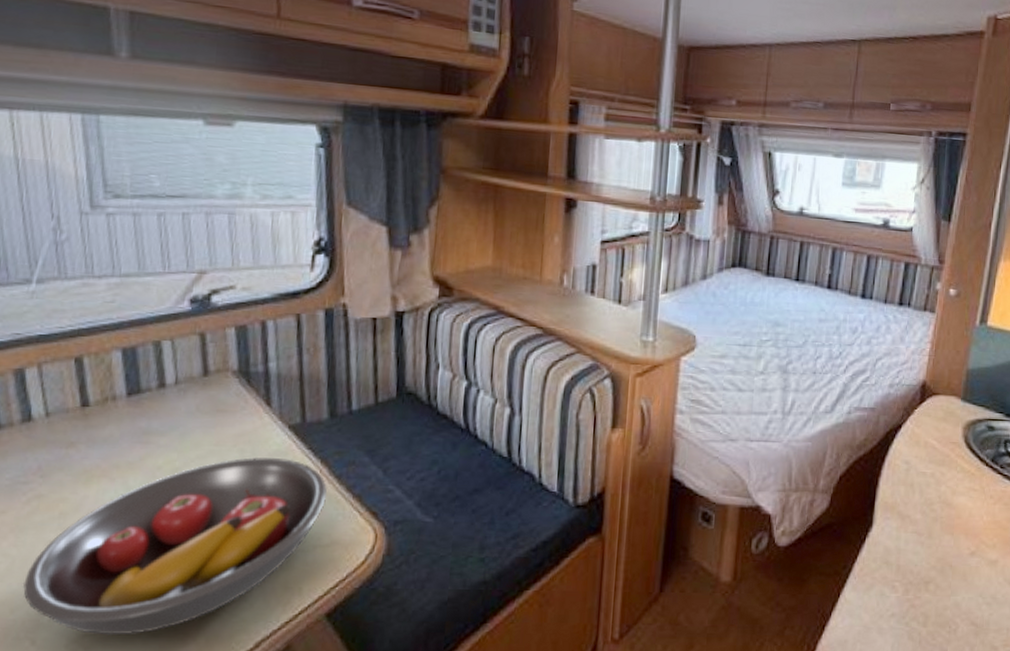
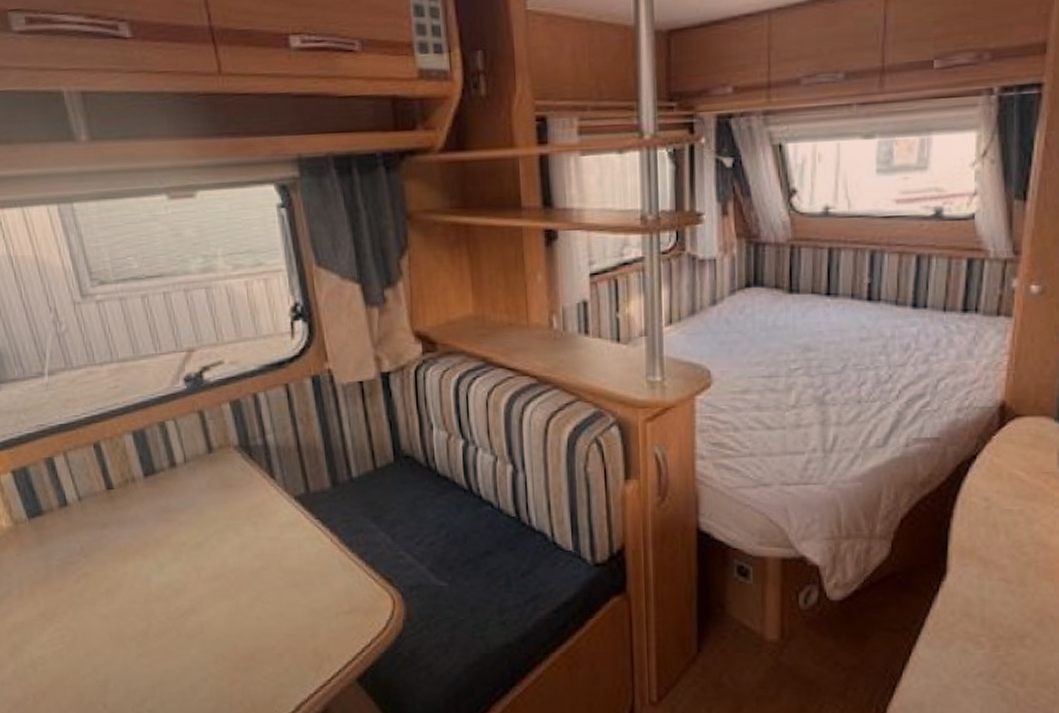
fruit bowl: present [22,457,328,636] -> none [87,529,341,700]

